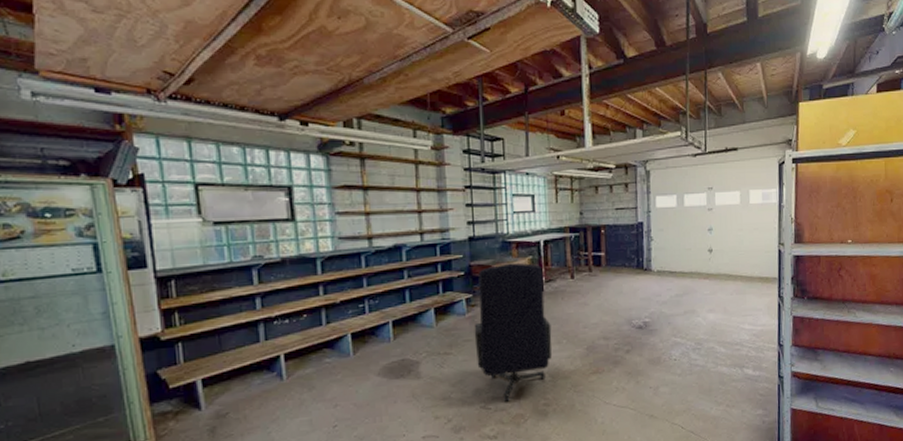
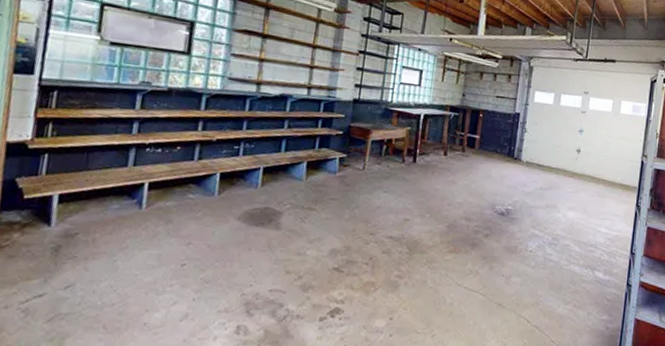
office chair: present [474,262,552,402] -> none [338,130,419,267]

